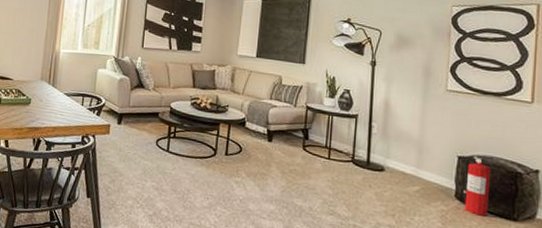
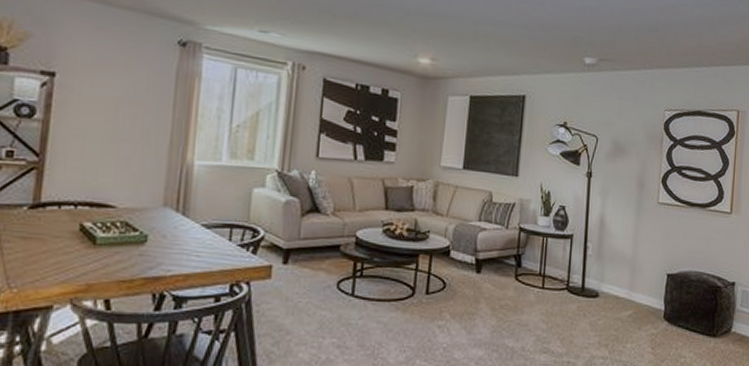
fire extinguisher: present [463,155,494,217] -> none [671,272,698,335]

